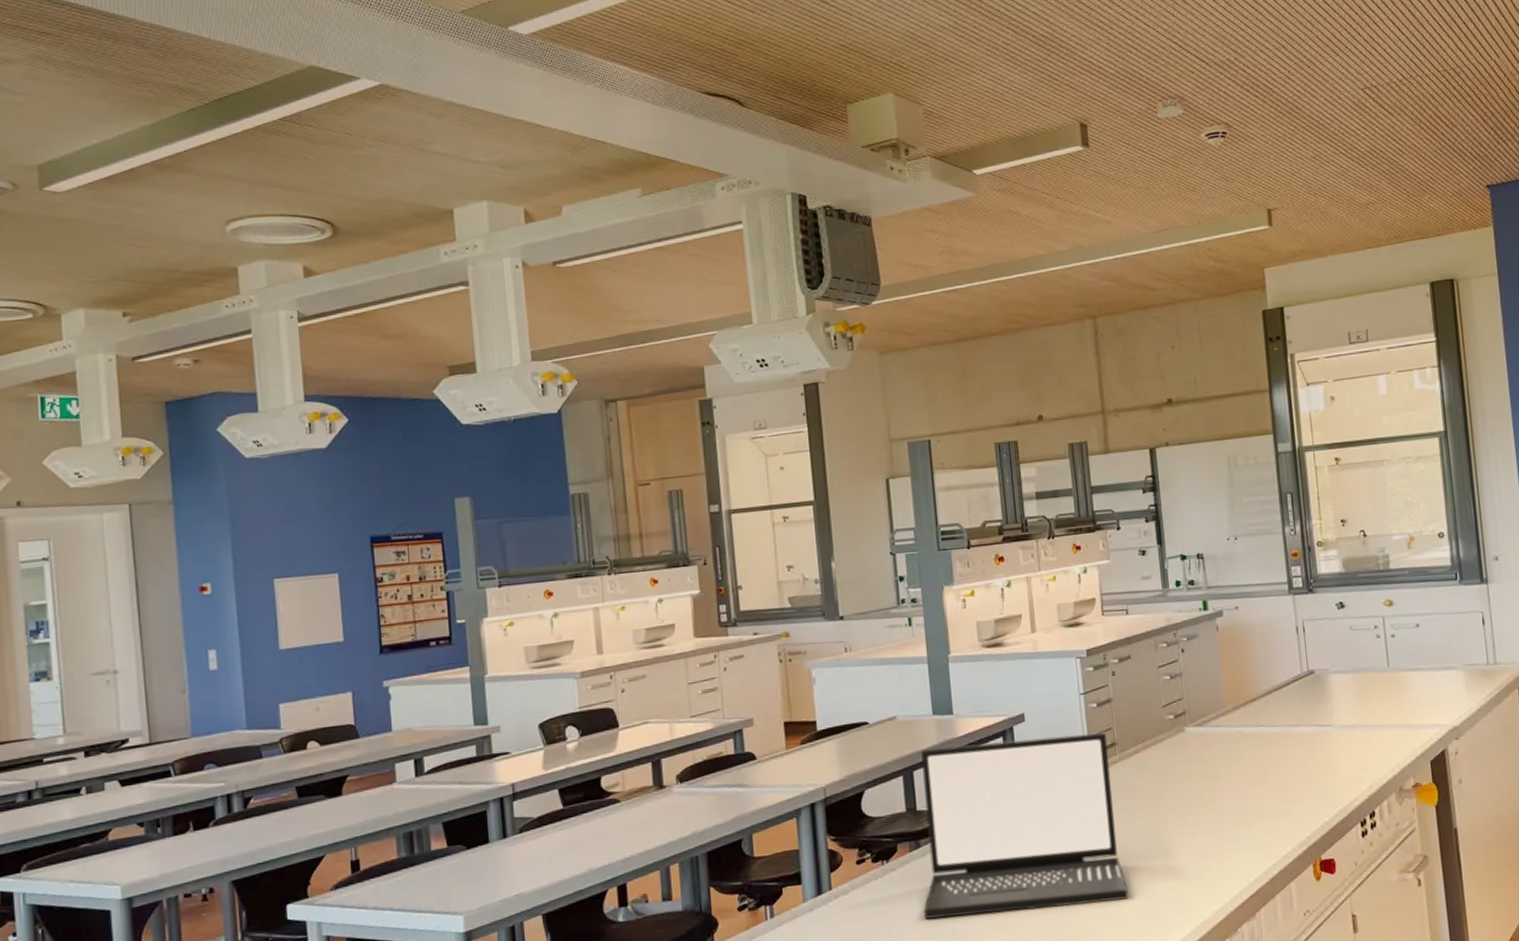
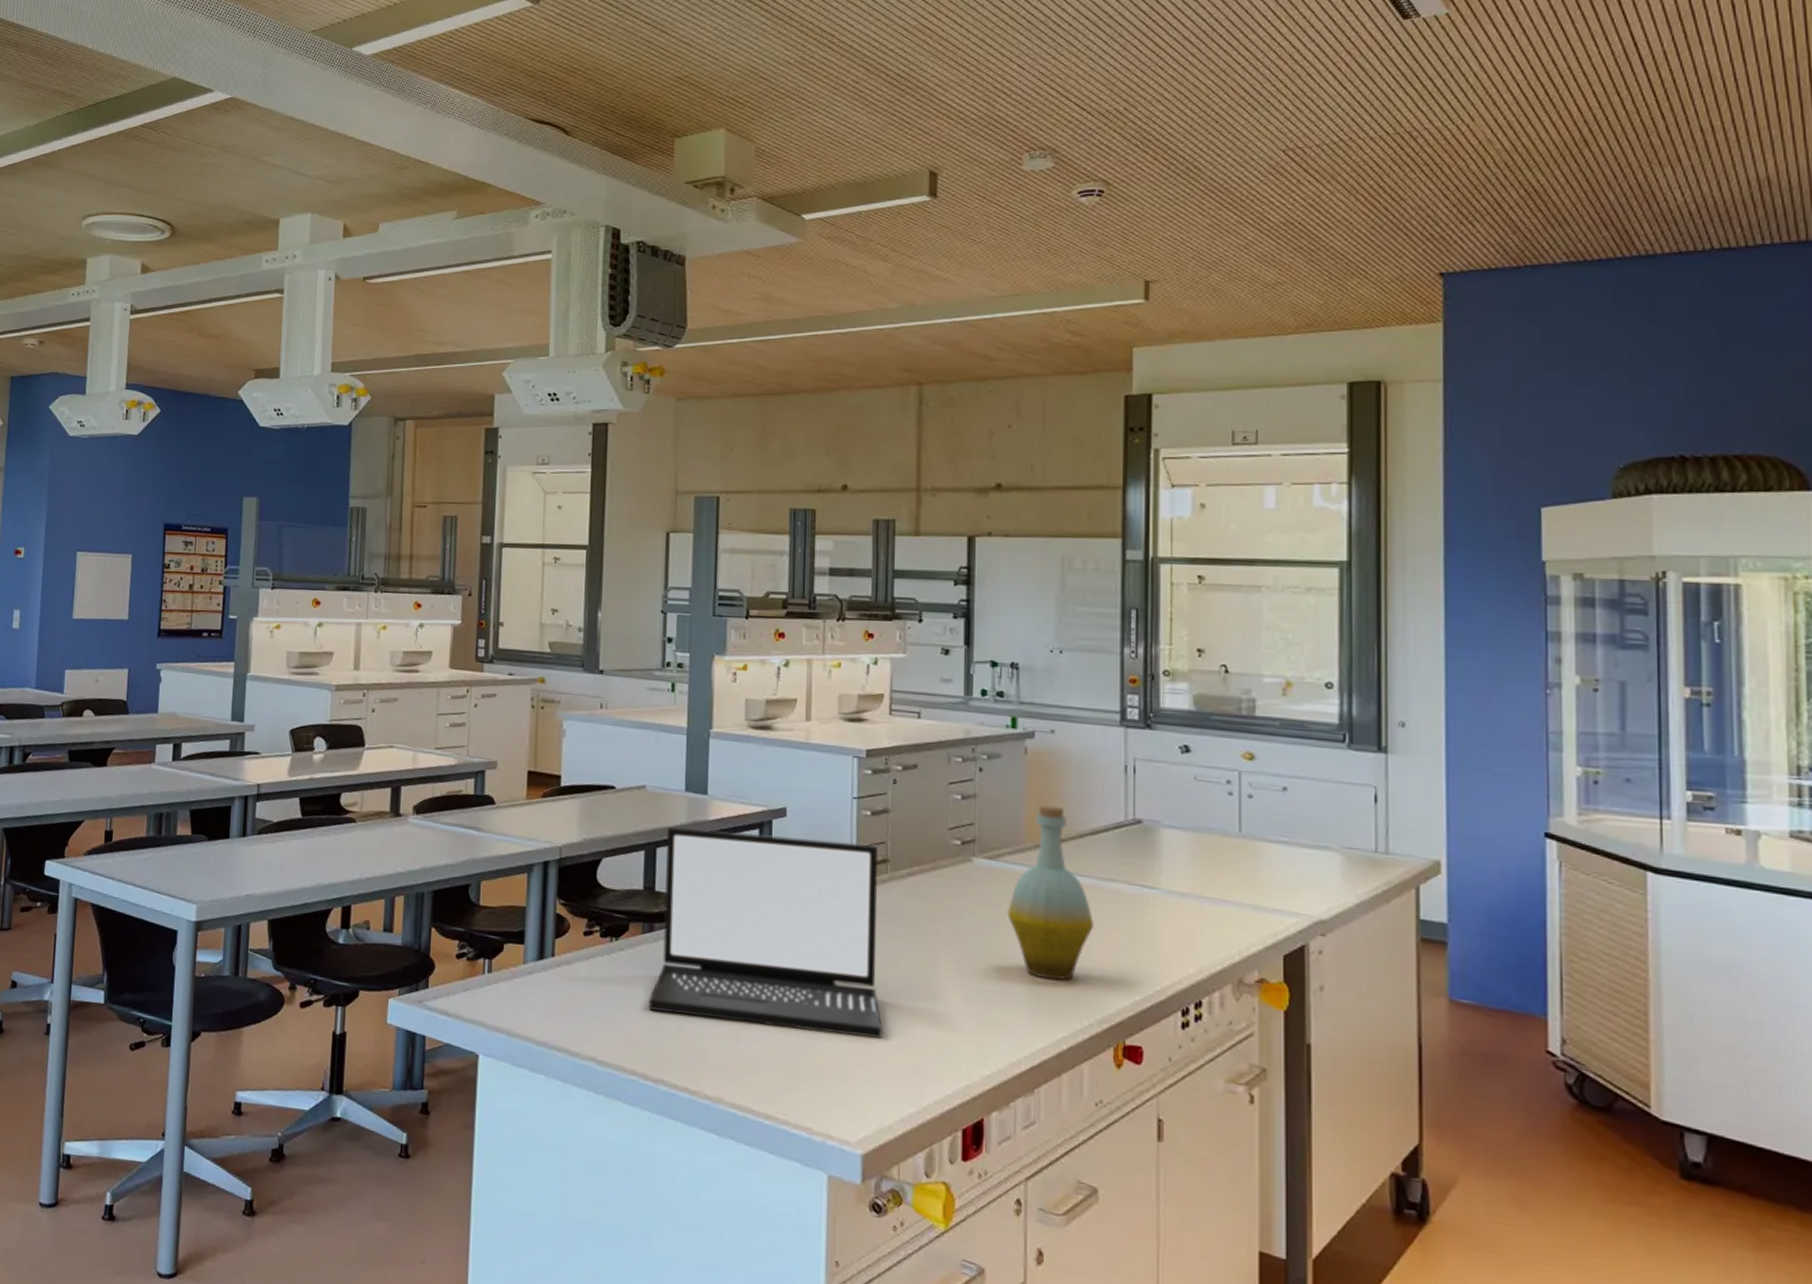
bottle: none [1218,670,1288,819] -> present [1008,804,1095,981]

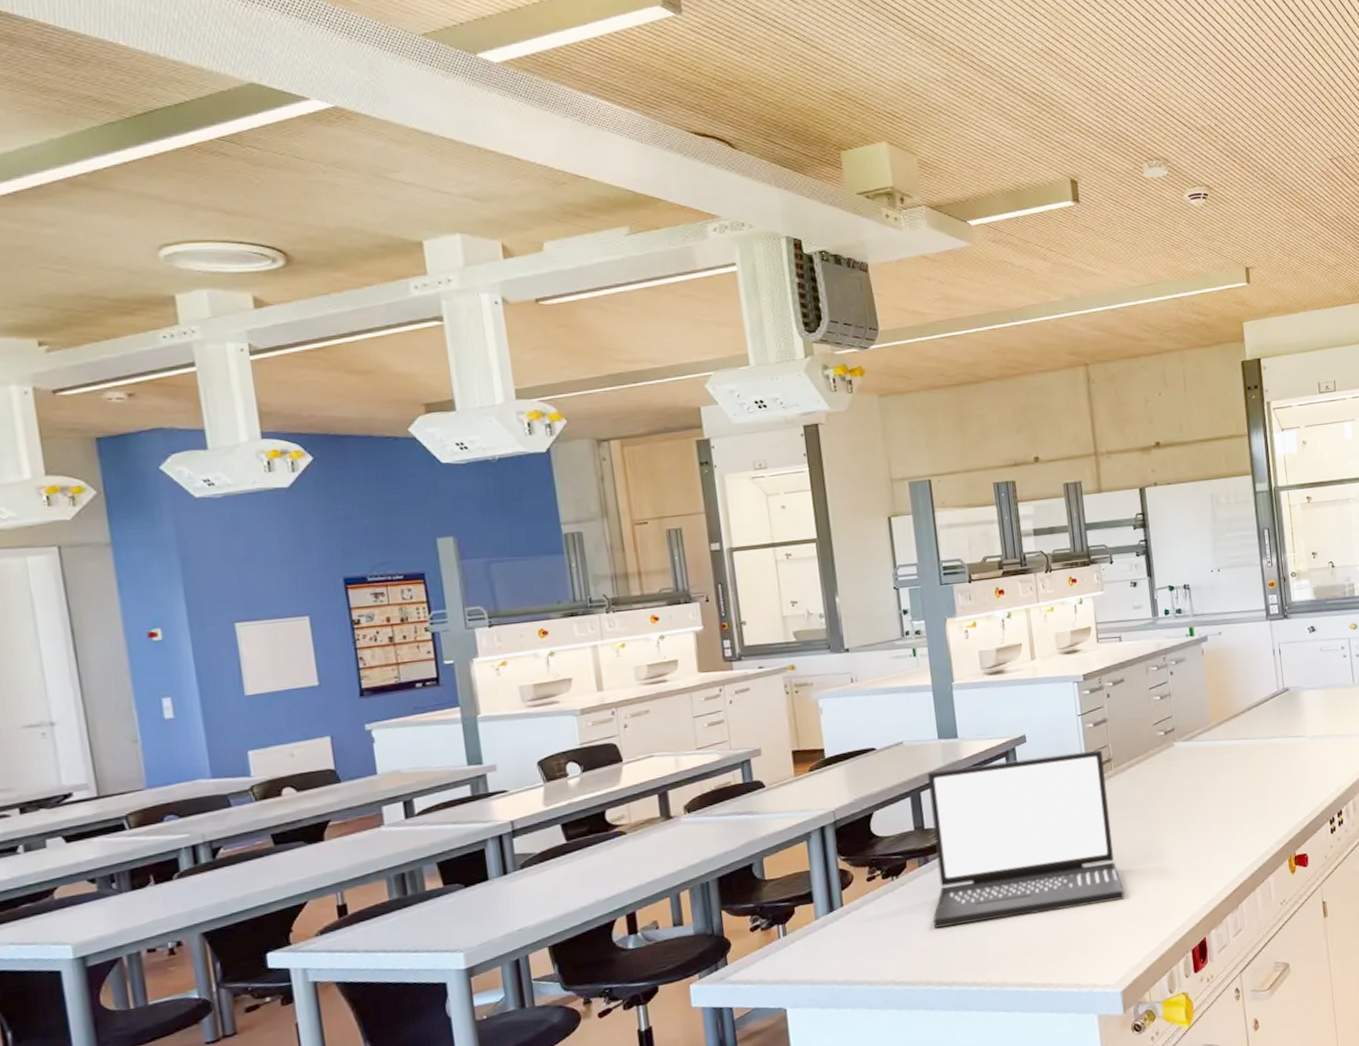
bottle: present [1008,804,1095,981] -> none [1204,689,1266,822]

